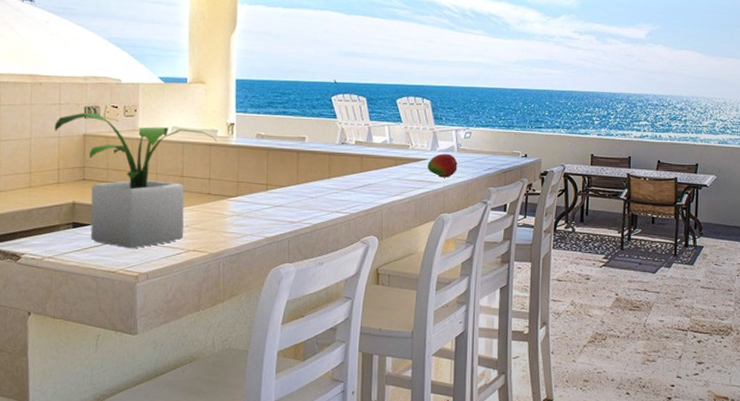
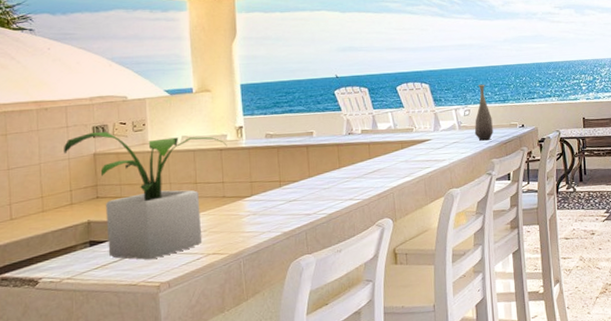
fruit: present [427,153,458,178] -> none [432,132,461,155]
bottle: none [473,106,494,167] -> present [474,84,493,141]

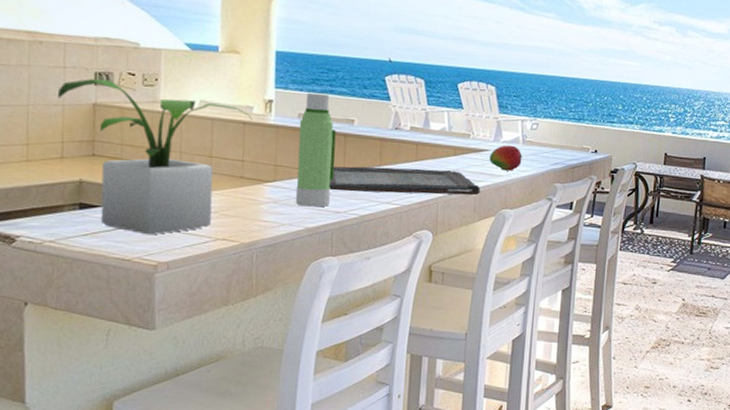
water bottle: none [267,114,302,214] -> present [295,92,336,207]
serving tray: none [298,162,429,196] -> present [329,166,481,196]
fruit: none [432,132,461,155] -> present [489,145,522,171]
bottle: present [474,84,493,141] -> none [539,96,563,161]

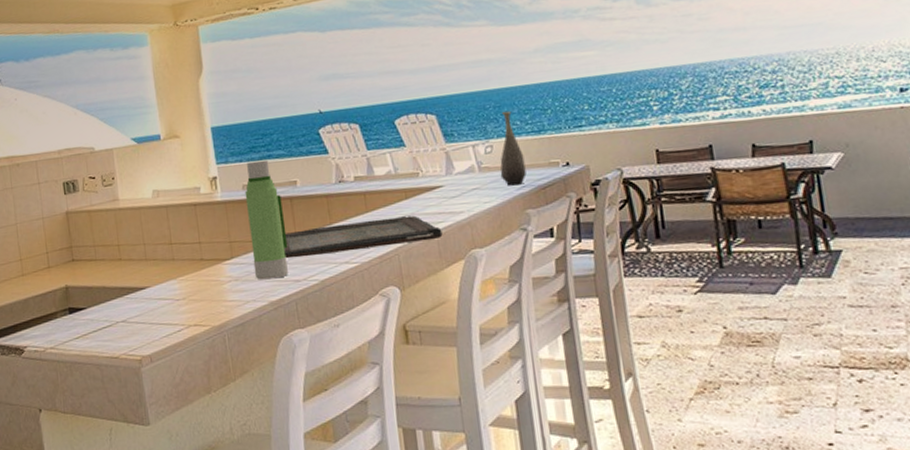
potted plant: present [58,79,253,235] -> none [37,187,202,331]
fruit: present [489,145,522,171] -> none [444,175,483,206]
bottle: none [539,96,563,161] -> present [500,110,527,186]

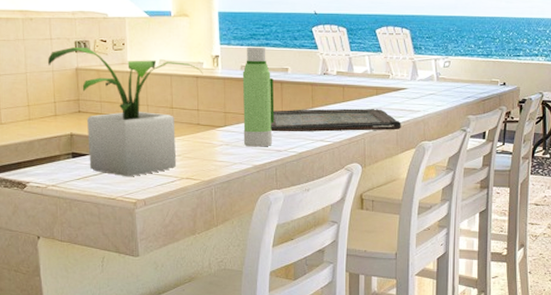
potted plant: none [37,187,202,331] -> present [48,47,203,177]
bottle: present [500,110,527,186] -> none [453,35,473,95]

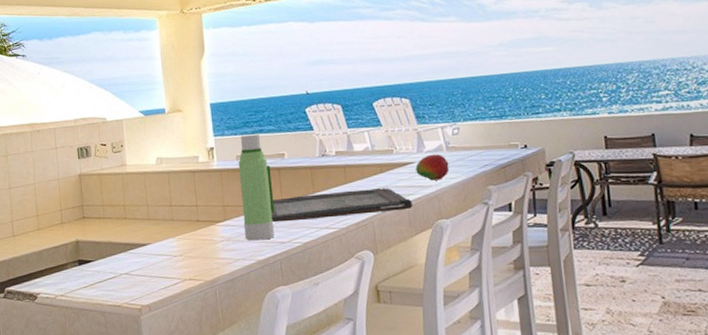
potted plant: present [48,47,203,177] -> none [54,153,200,282]
fruit: none [408,83,437,106] -> present [415,154,450,181]

